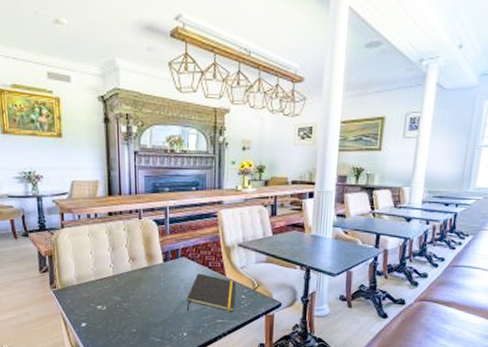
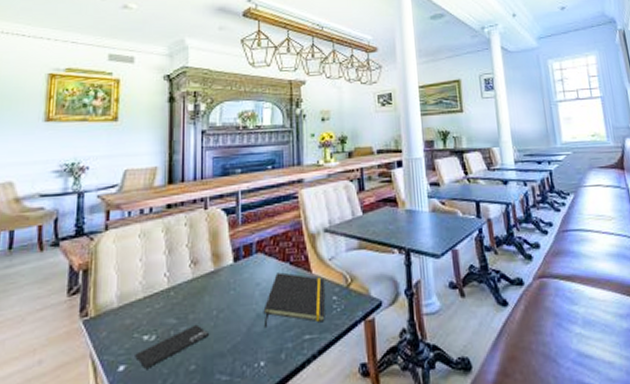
smartphone: none [92,303,145,327] -> present [135,324,209,369]

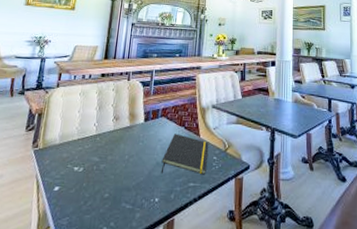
smartphone: present [135,324,209,369] -> none [67,164,121,191]

